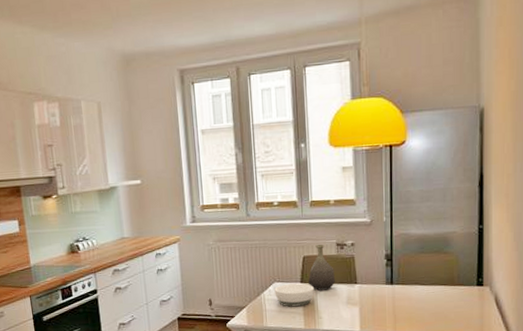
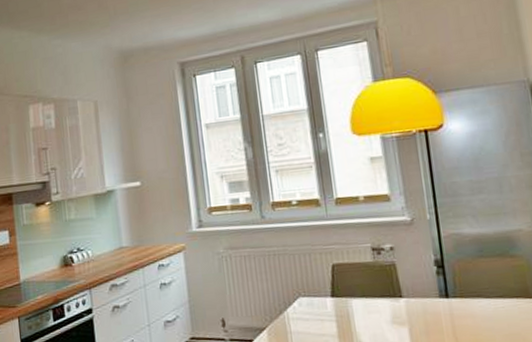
bowl: present [274,283,314,307] -> none [300,298,349,328]
vase: present [308,245,335,291] -> none [340,250,374,307]

